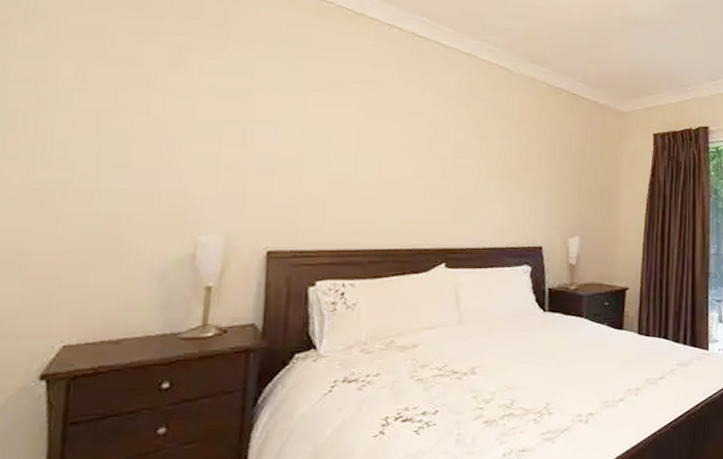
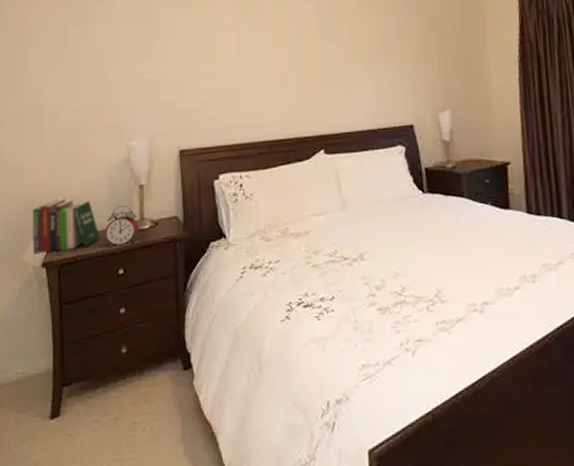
books: none [26,297,139,364] -> present [32,199,100,255]
alarm clock: none [147,309,198,357] -> present [105,205,139,247]

